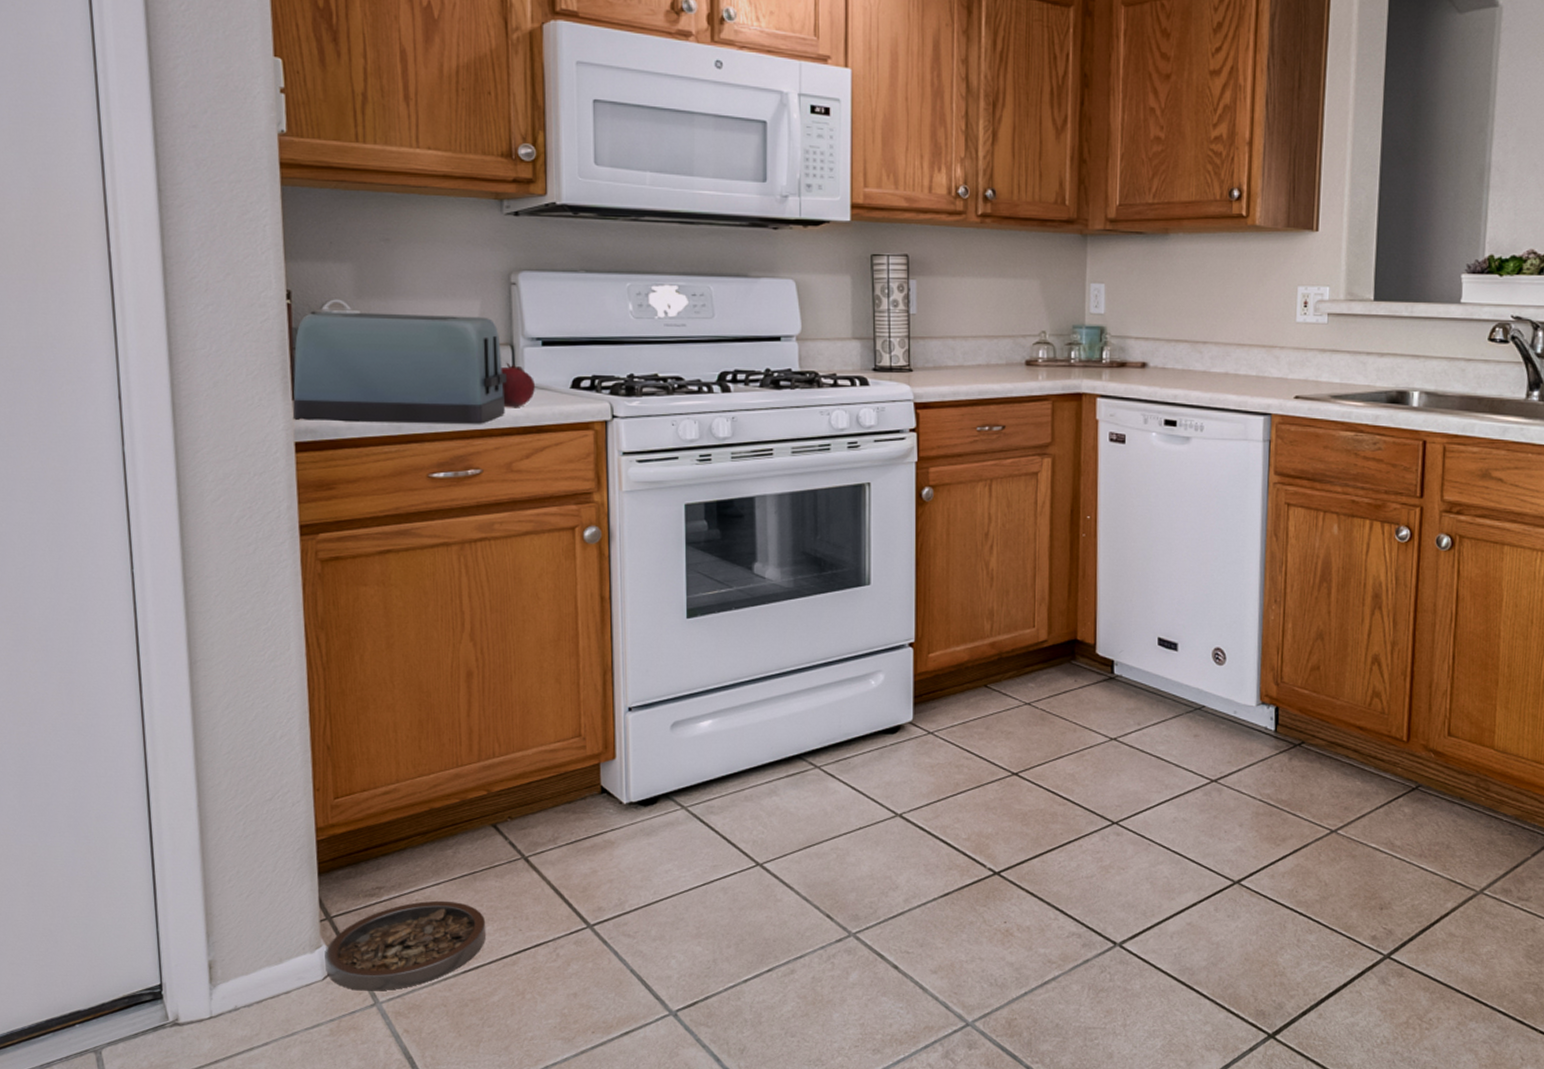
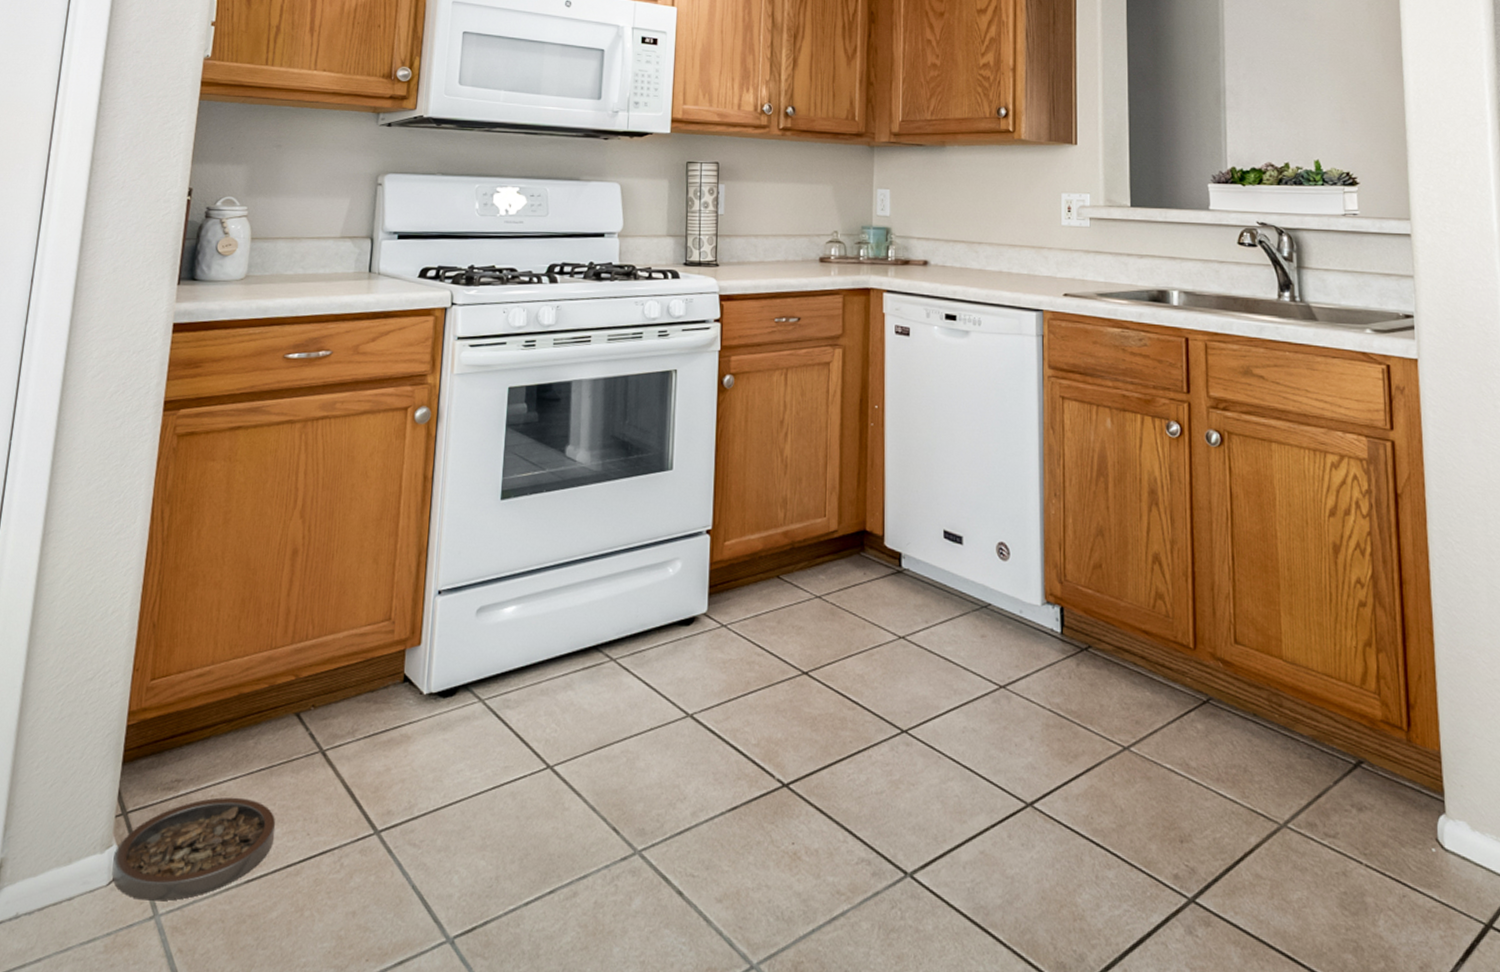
toaster: present [293,311,507,424] -> none [176,207,364,309]
fruit: present [501,362,535,408] -> none [358,253,388,295]

